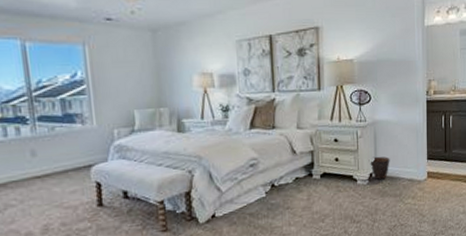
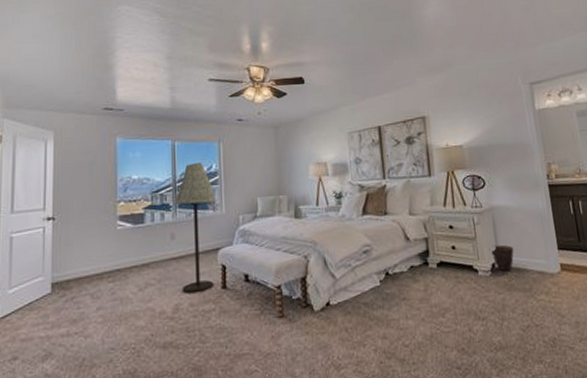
floor lamp: none [31,68,88,214] -> present [174,162,216,294]

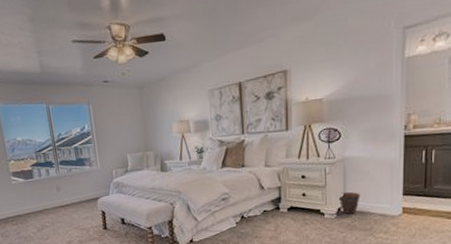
floor lamp: present [174,162,216,294] -> none [55,123,96,234]

